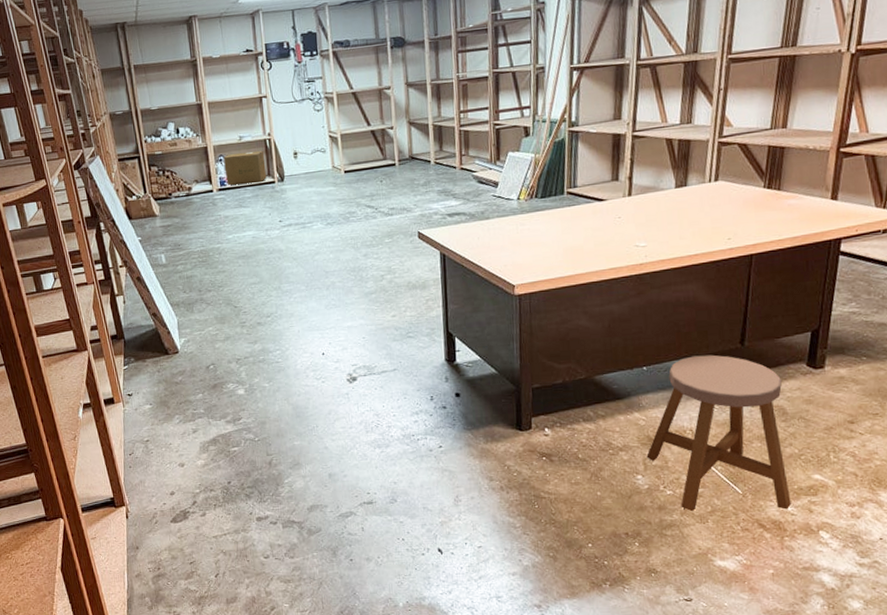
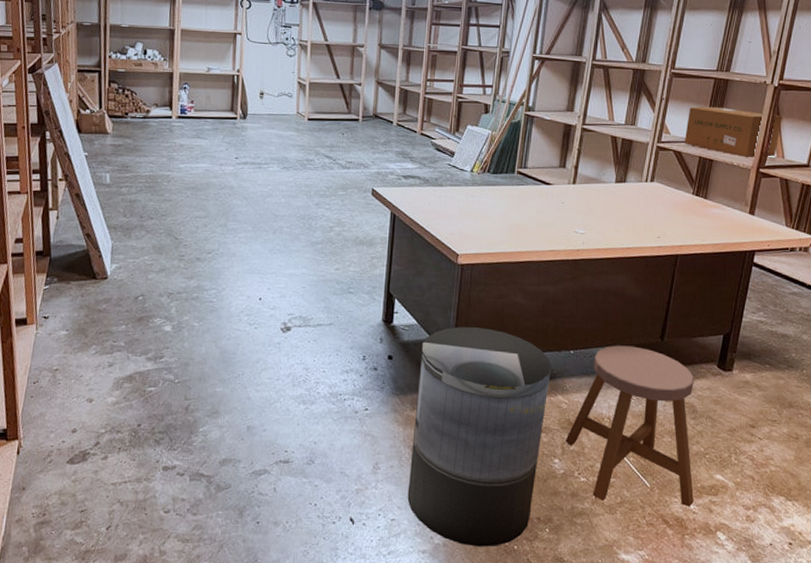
box: present [224,150,267,186] -> none [187,83,231,117]
trash can: none [487,355,625,565] -> present [407,327,551,547]
box: none [749,85,863,138] -> present [684,106,782,158]

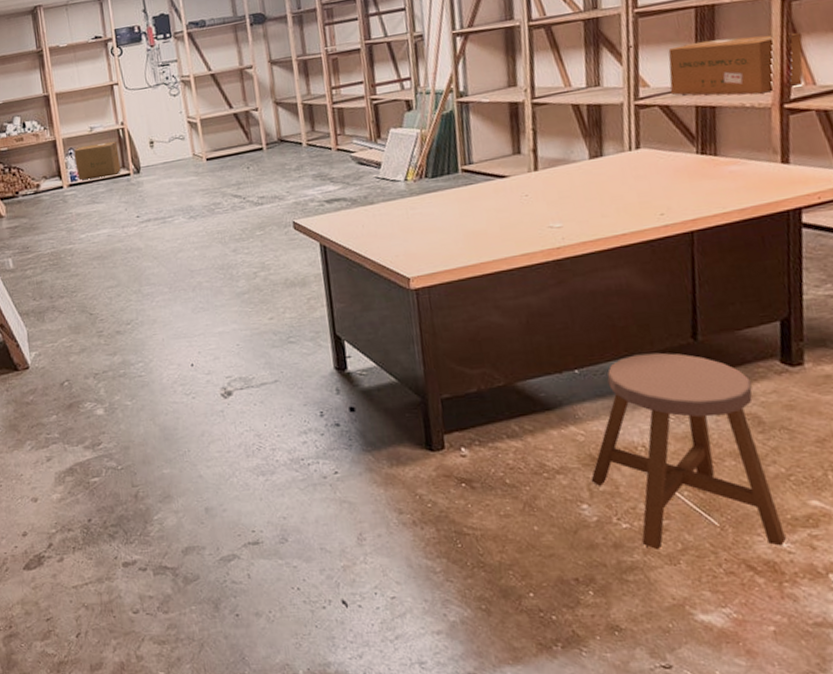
box: none [187,83,231,117] -> present [74,141,121,181]
trash can: present [407,327,551,547] -> none [386,358,565,621]

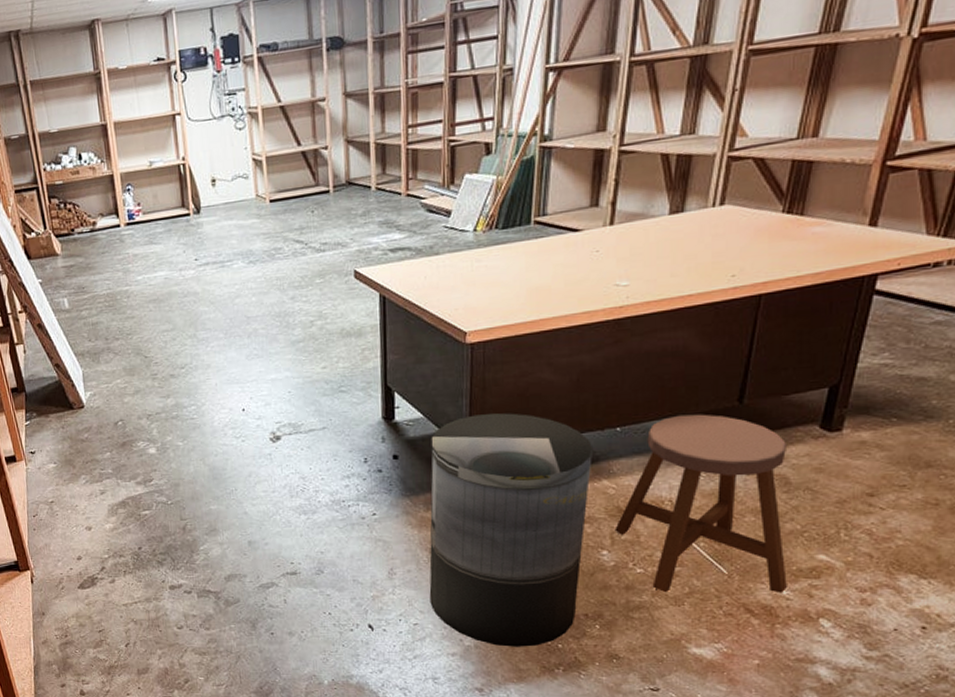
box: present [74,141,121,181] -> none [132,178,181,220]
trash can: none [386,358,565,621] -> present [429,413,592,647]
box: present [668,33,803,96] -> none [768,80,924,149]

